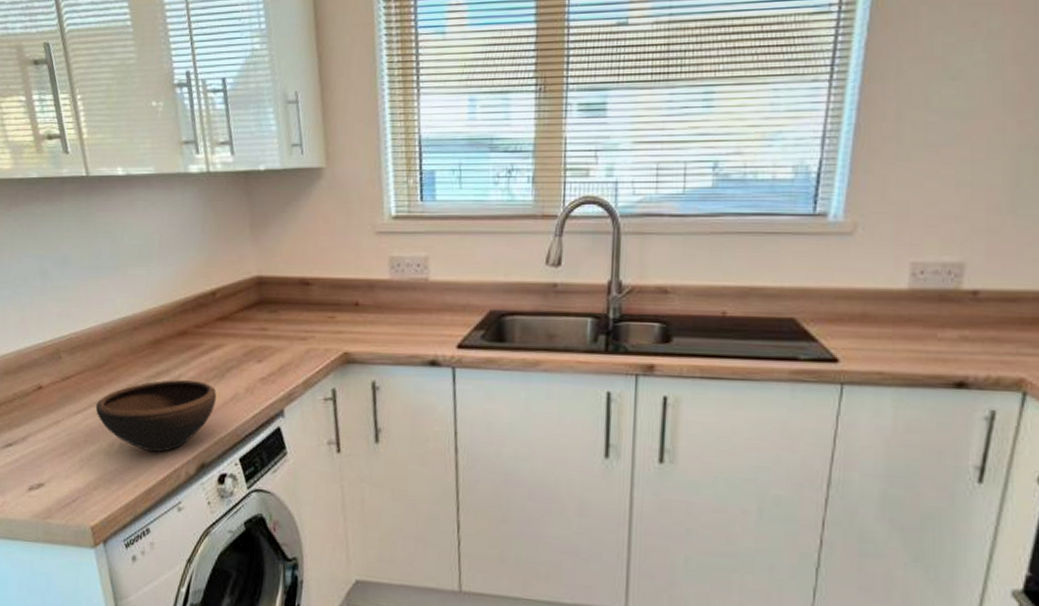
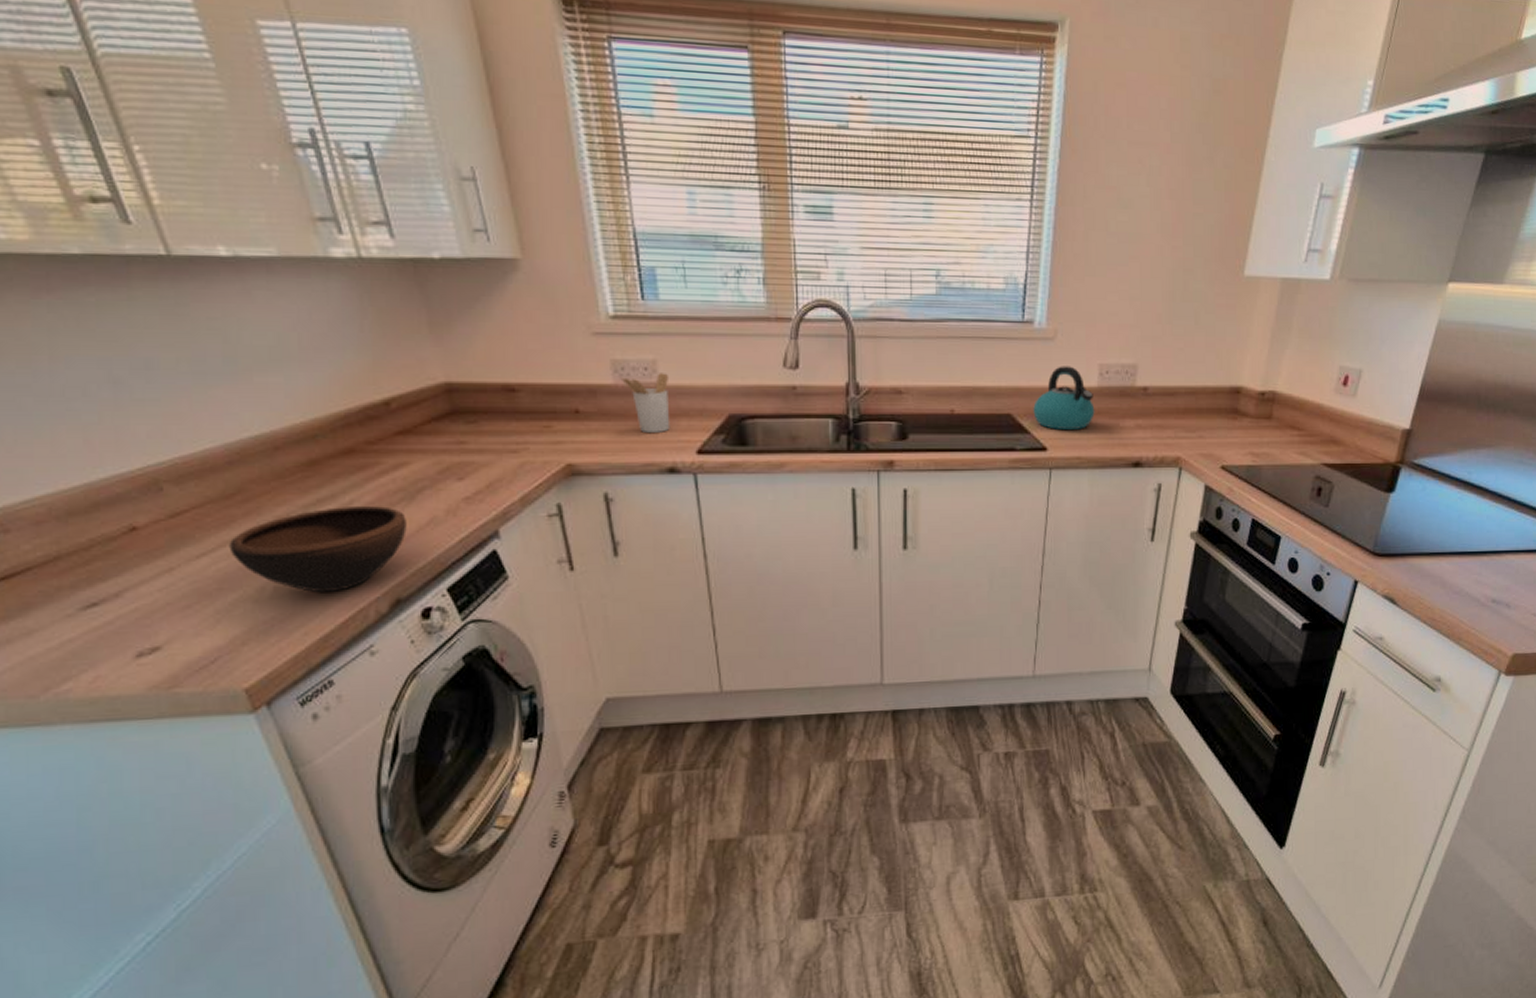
utensil holder: none [395,269,437,326] -> present [620,373,671,432]
kettle: none [822,264,904,339] -> present [1033,366,1095,429]

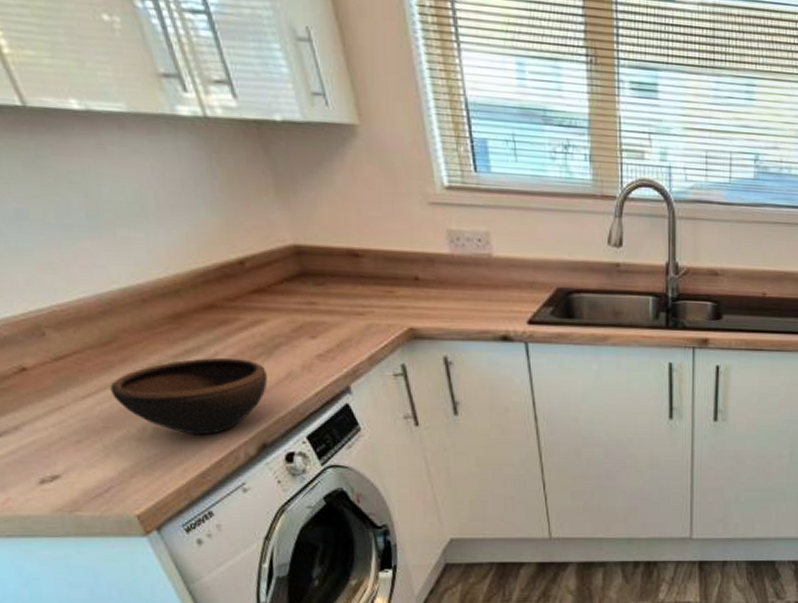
utensil holder: present [620,373,671,432] -> none [456,245,503,302]

